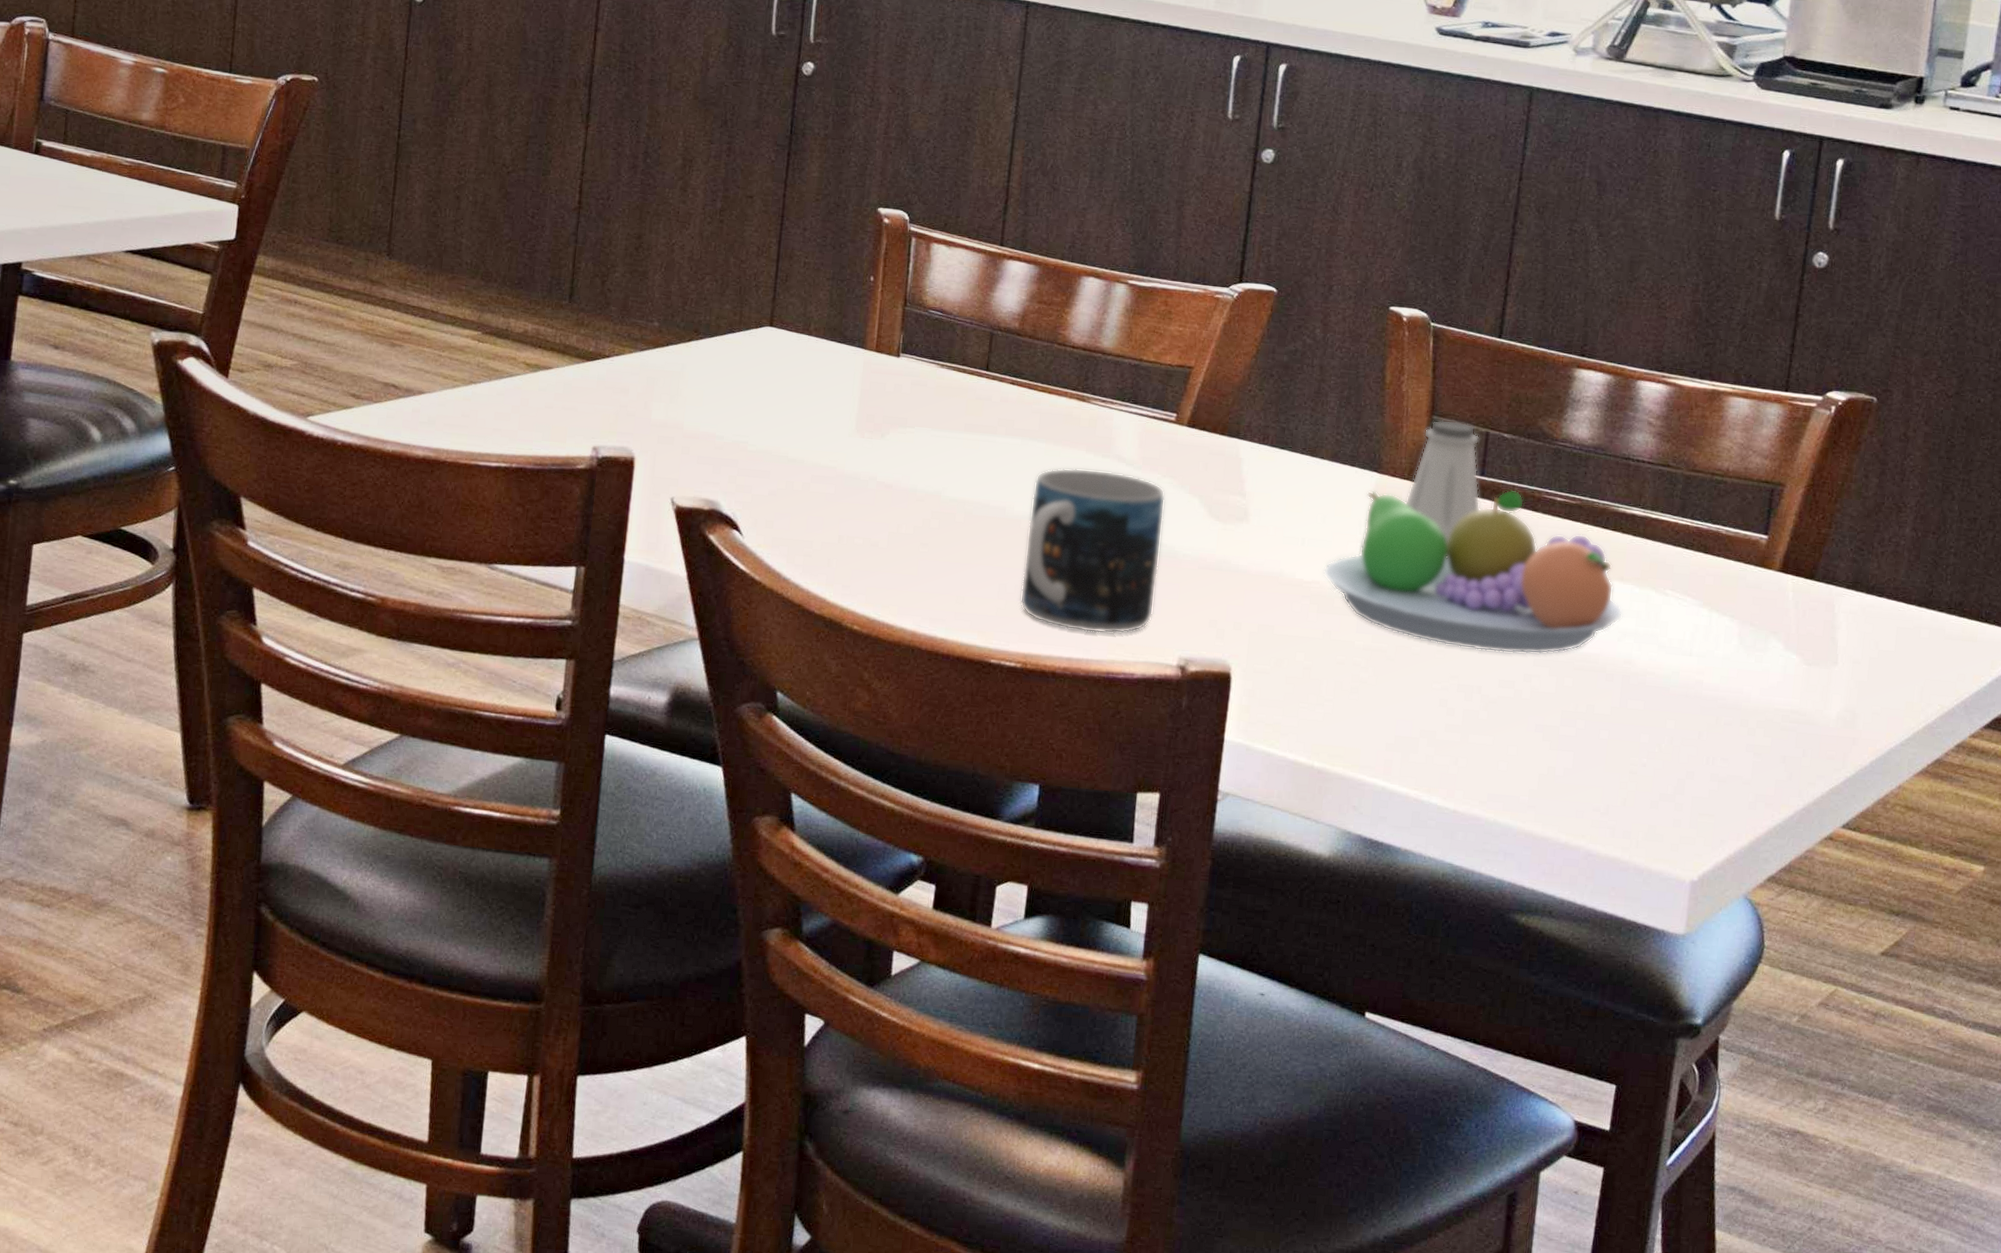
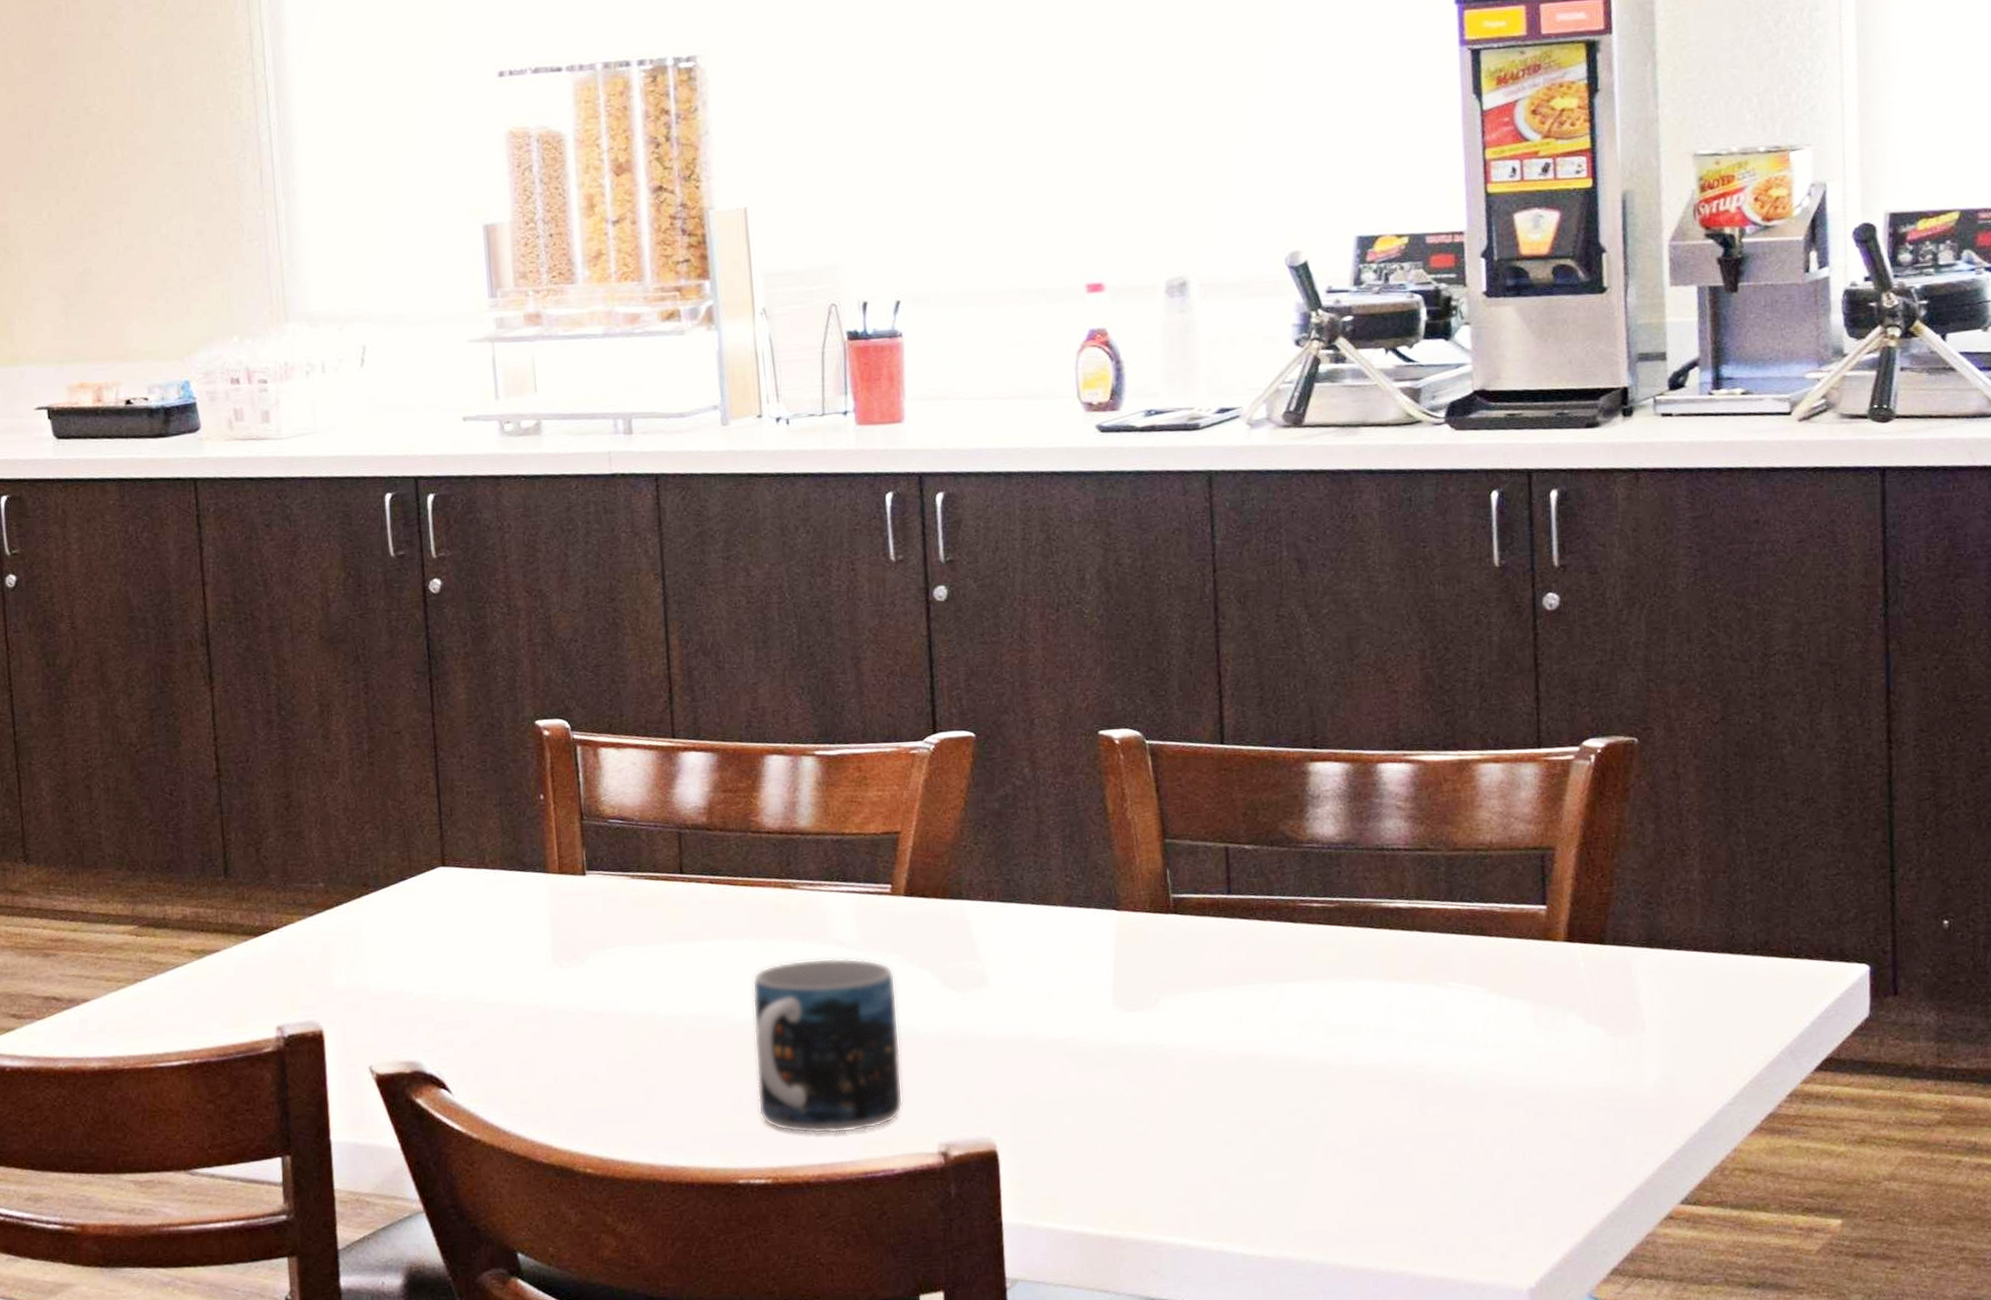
fruit bowl: present [1323,489,1623,655] -> none [1076,903,1406,1082]
saltshaker: present [1405,419,1481,545] -> none [1151,840,1234,975]

